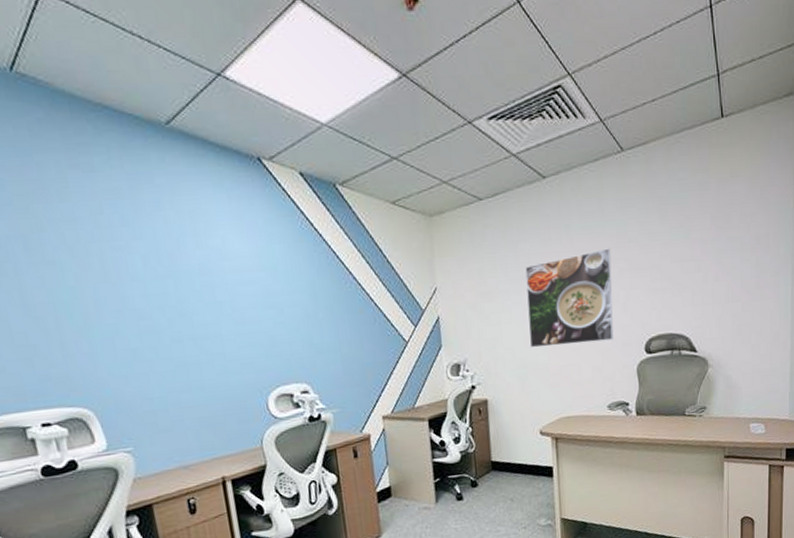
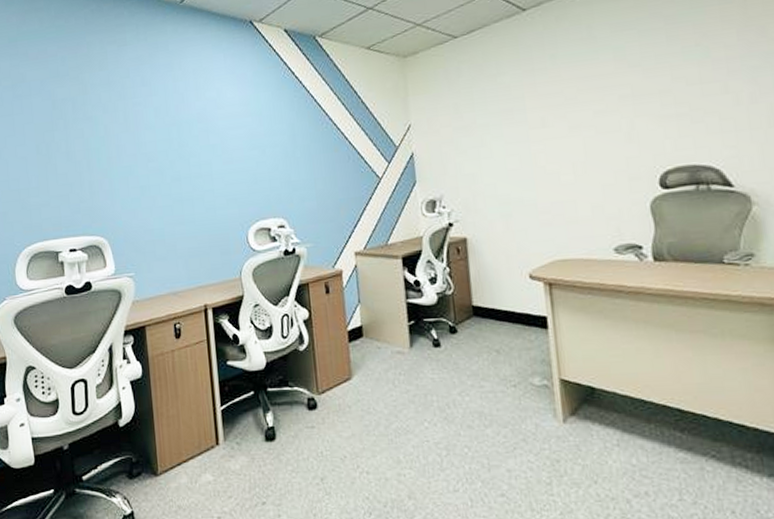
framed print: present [525,248,614,348] -> none [506,75,617,184]

